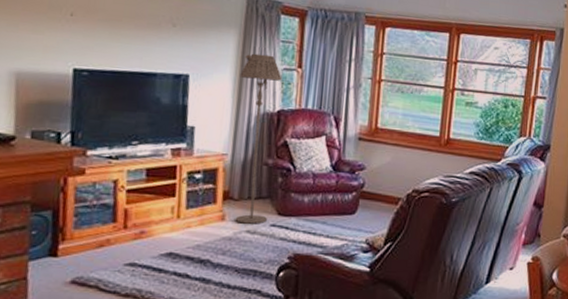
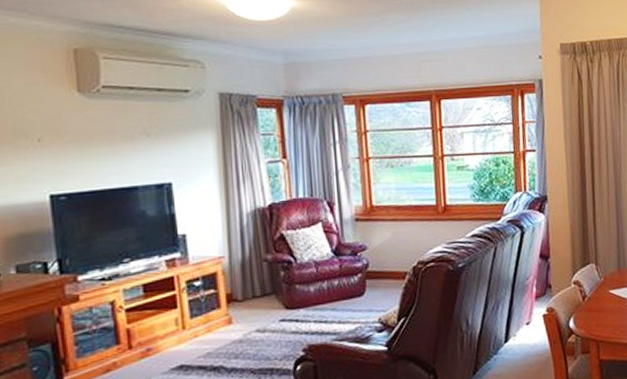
floor lamp: present [235,53,282,224] -> none [224,150,275,324]

